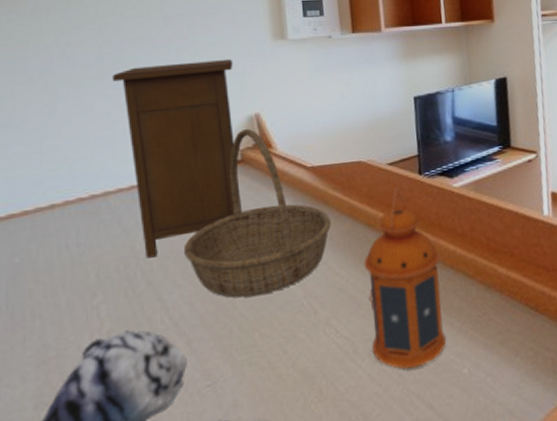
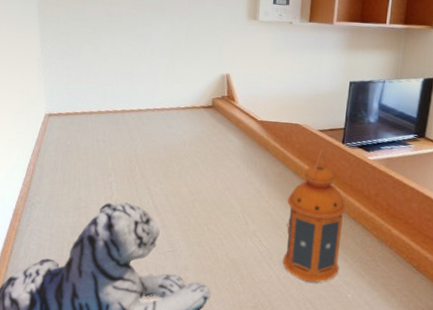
nightstand: present [112,60,241,259] -> none [135,26,217,160]
basket: present [183,128,331,298] -> none [166,83,268,203]

